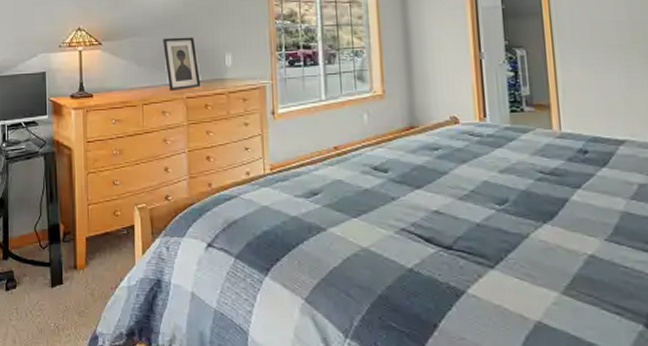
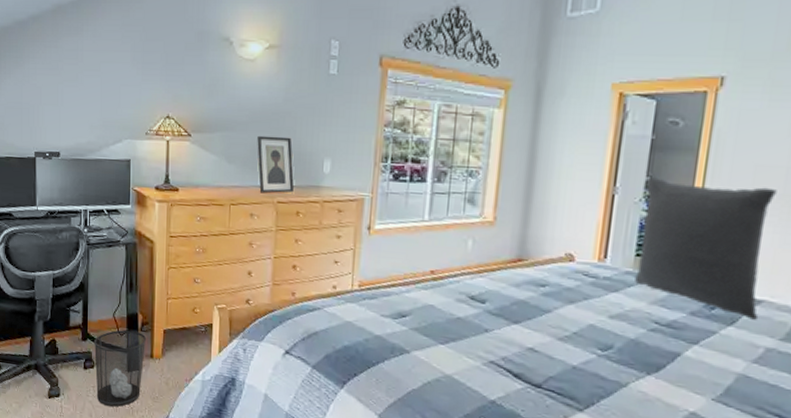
waste bin: none [15,242,70,328] -> present [93,330,147,407]
pillow: none [506,40,626,159] -> present [634,177,777,320]

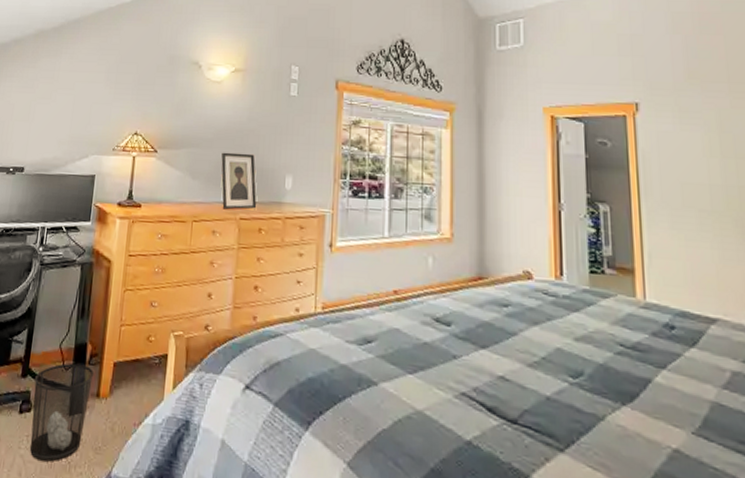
pillow: present [634,177,777,320] -> none [589,194,718,340]

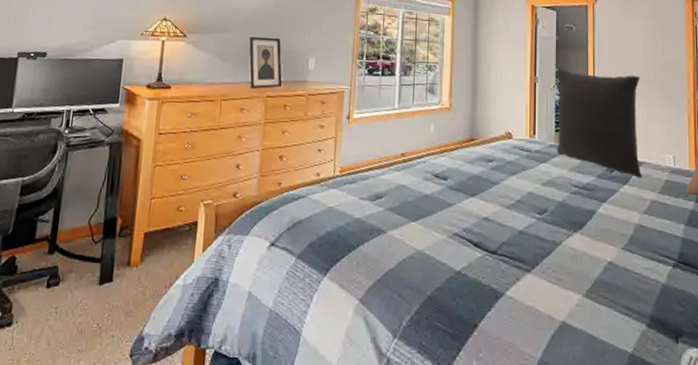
waste bin: present [29,363,95,462] -> none [58,236,125,329]
pillow: none [589,194,718,340] -> present [557,69,643,178]

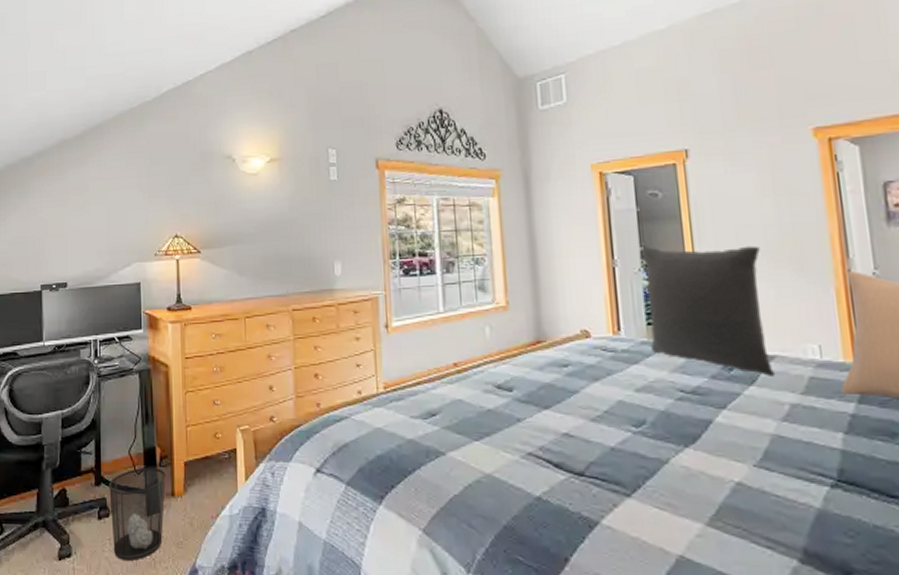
waste bin: none [58,236,125,329] -> present [108,467,167,561]
picture frame: present [249,36,283,89] -> none [267,244,309,303]

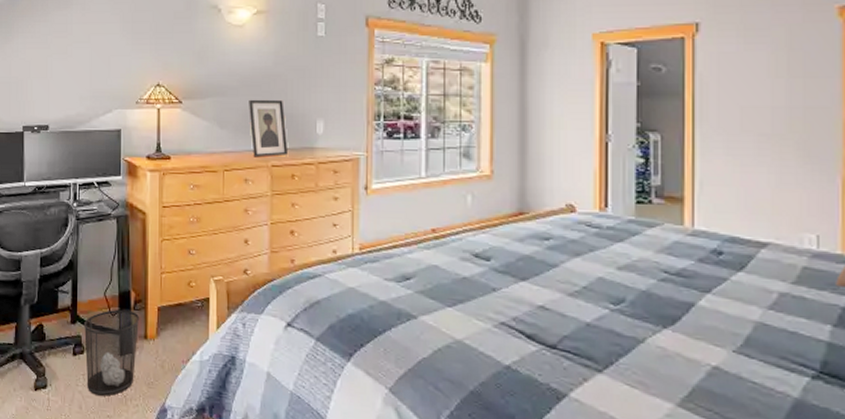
picture frame: none [267,244,309,303] -> present [249,99,289,158]
pillow: present [642,245,776,376] -> none [639,123,767,264]

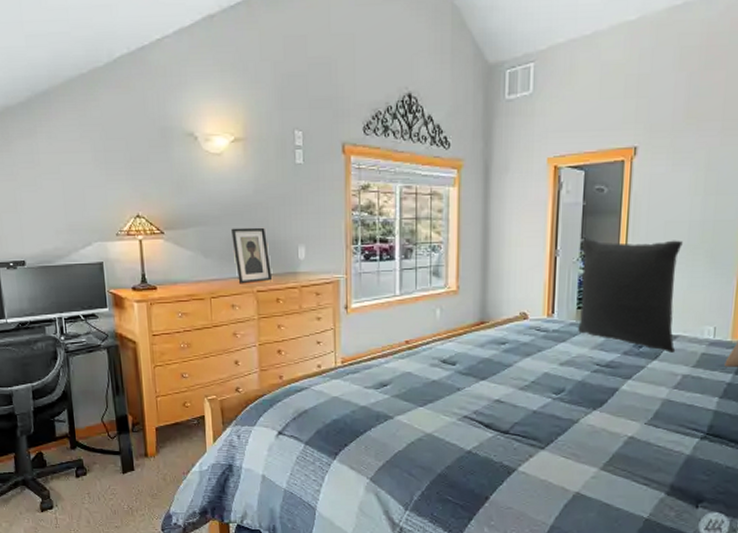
waste bin: present [83,309,140,397] -> none [83,432,139,510]
pillow: none [639,123,767,264] -> present [578,239,683,353]

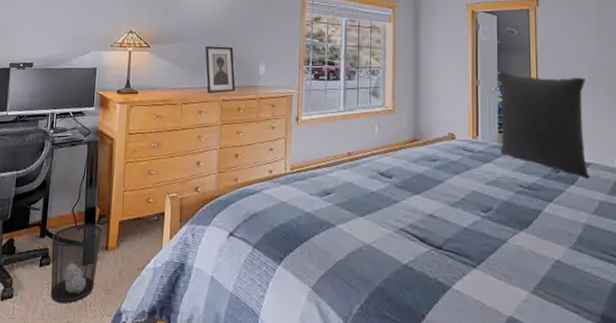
waste bin: none [83,432,139,510] -> present [50,223,103,303]

